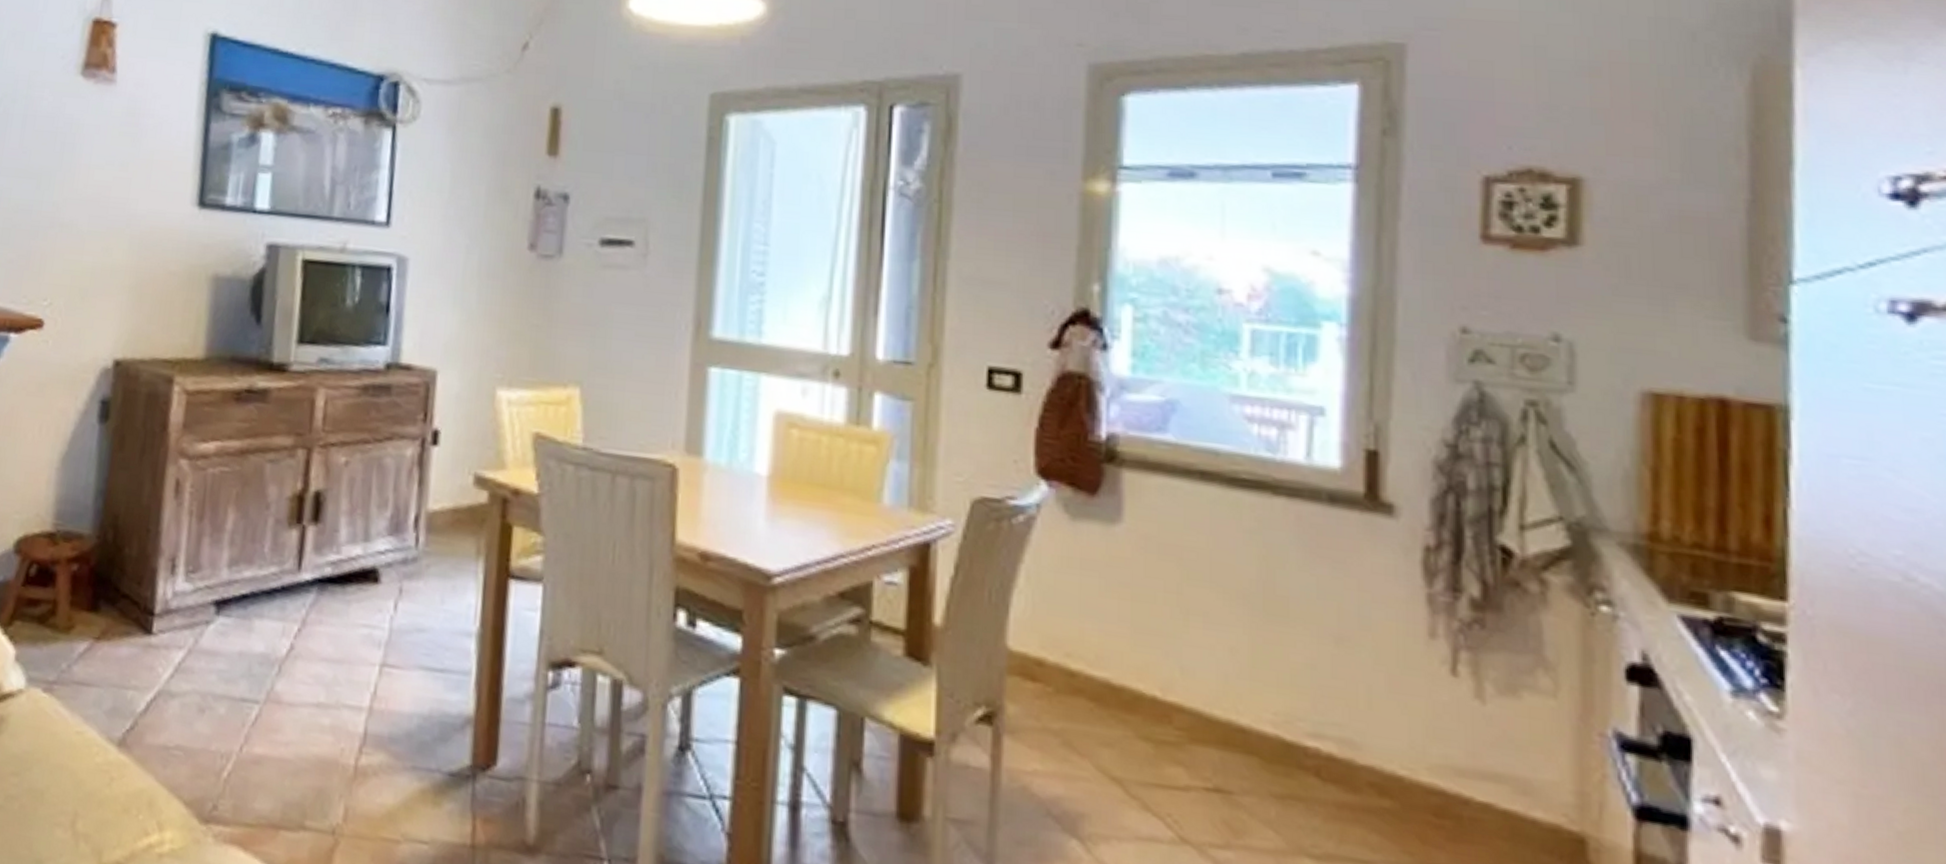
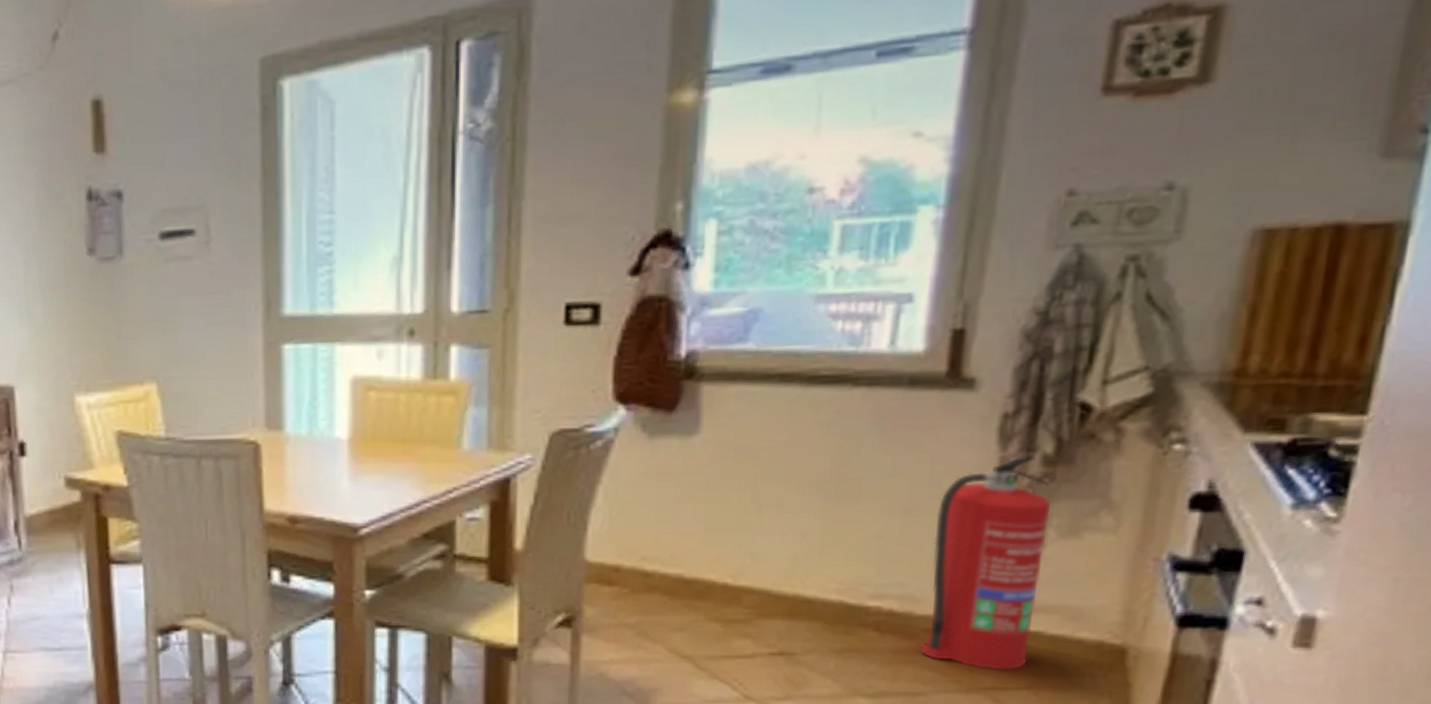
fire extinguisher: none [1365,594,1486,848] -> present [920,454,1050,671]

